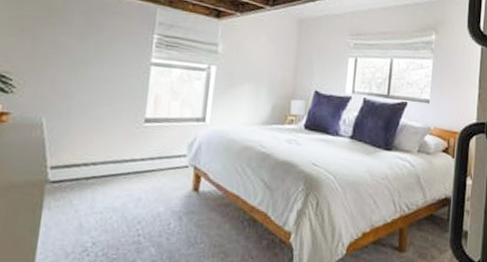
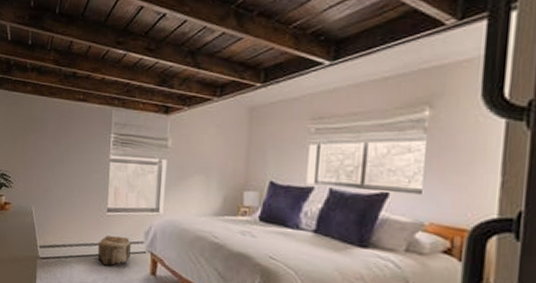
pouf: none [129,149,172,185] -> present [97,235,131,266]

